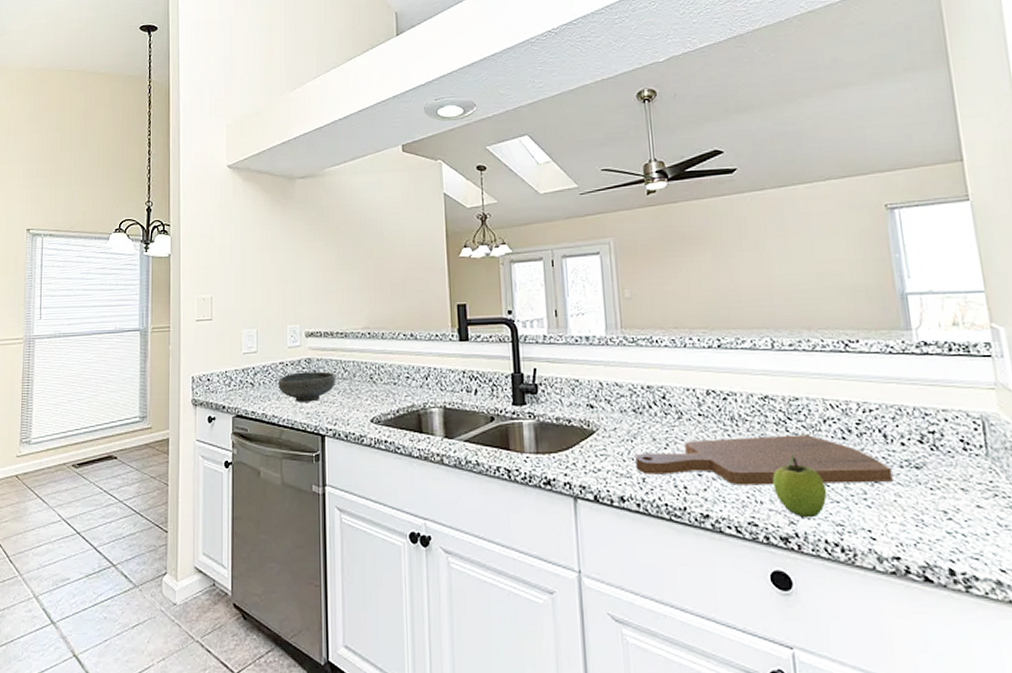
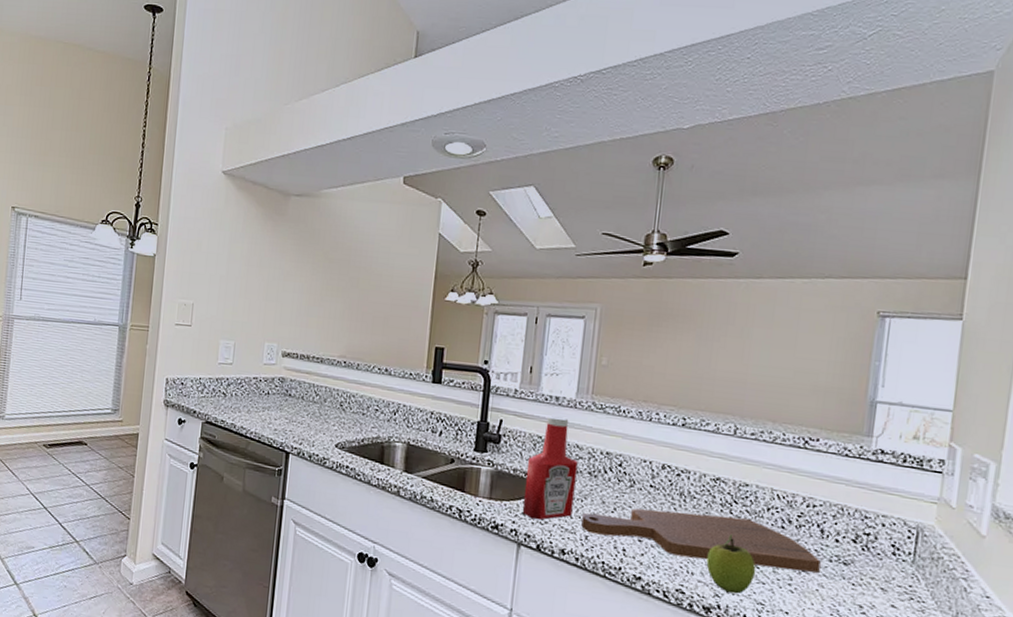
bowl: present [278,371,335,402] -> none [250,389,307,420]
ketchup bottle: none [568,356,624,469] -> present [522,416,578,520]

